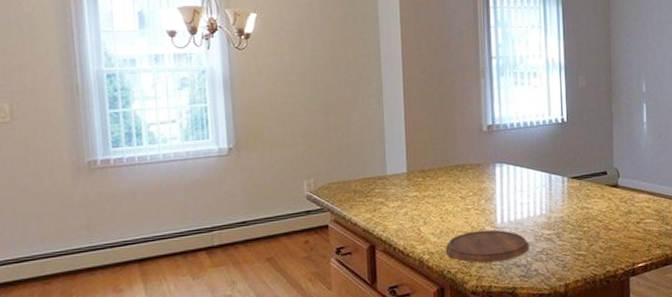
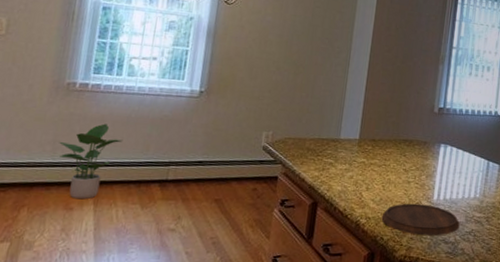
potted plant: none [93,198,159,280] -> present [59,123,123,200]

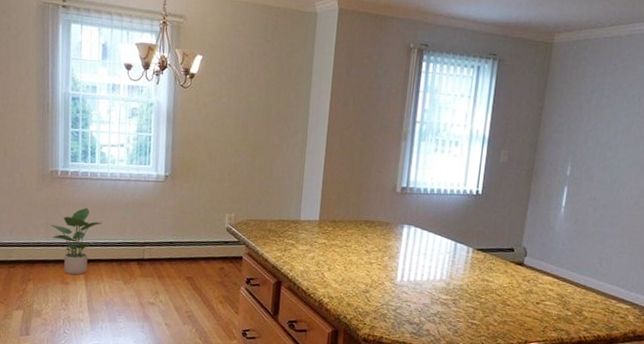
cutting board: present [381,203,460,237] -> none [344,284,425,317]

